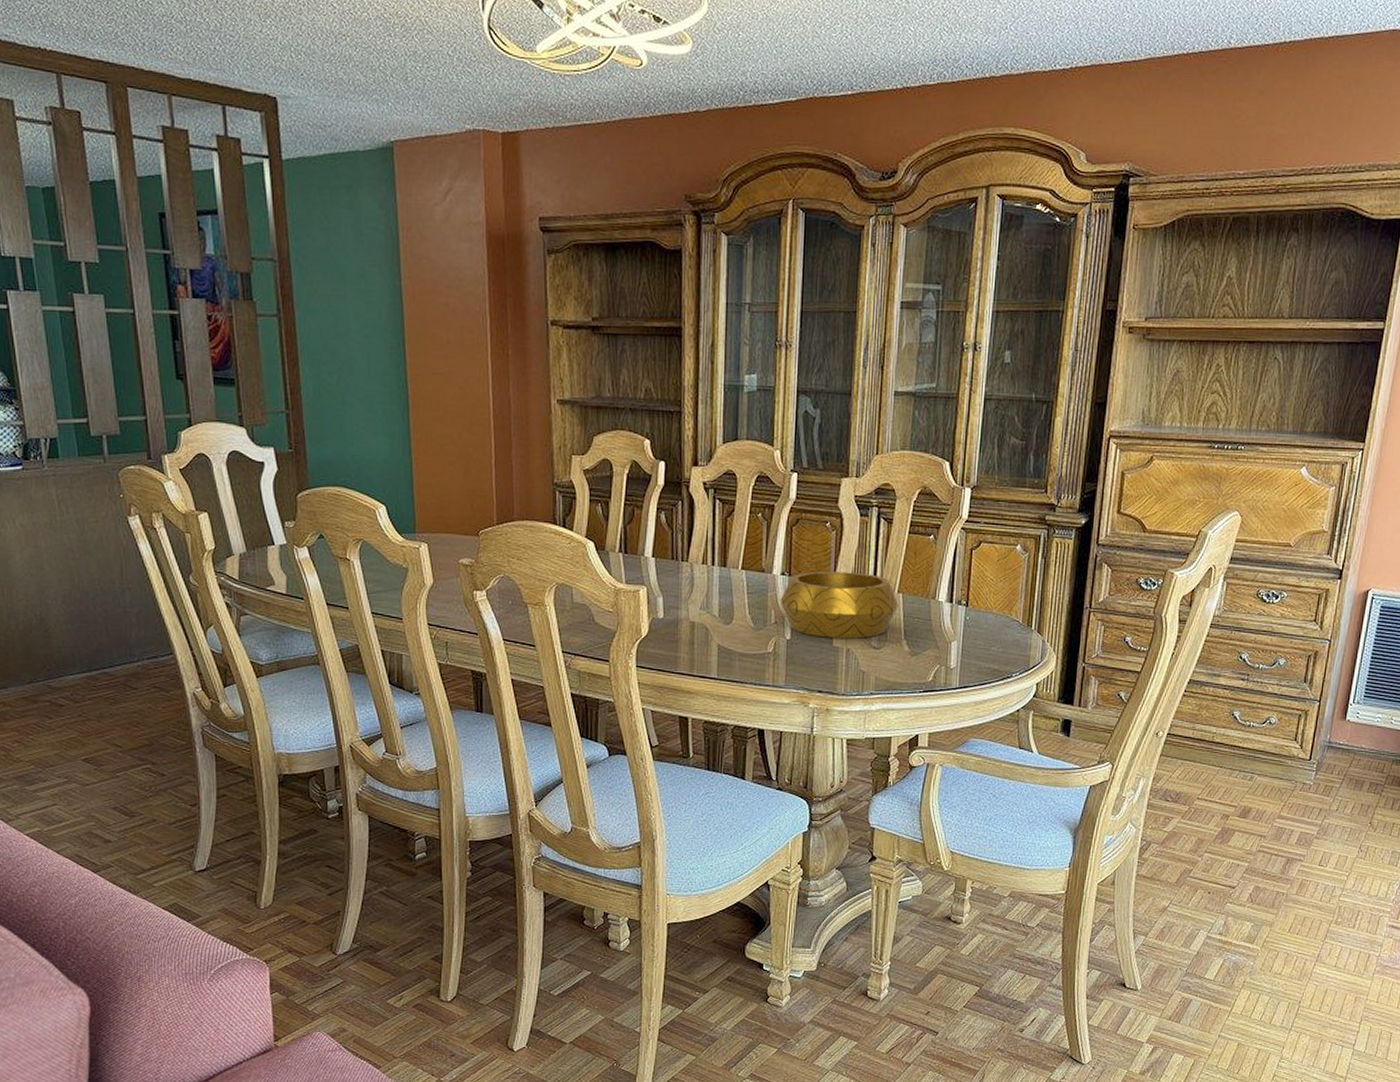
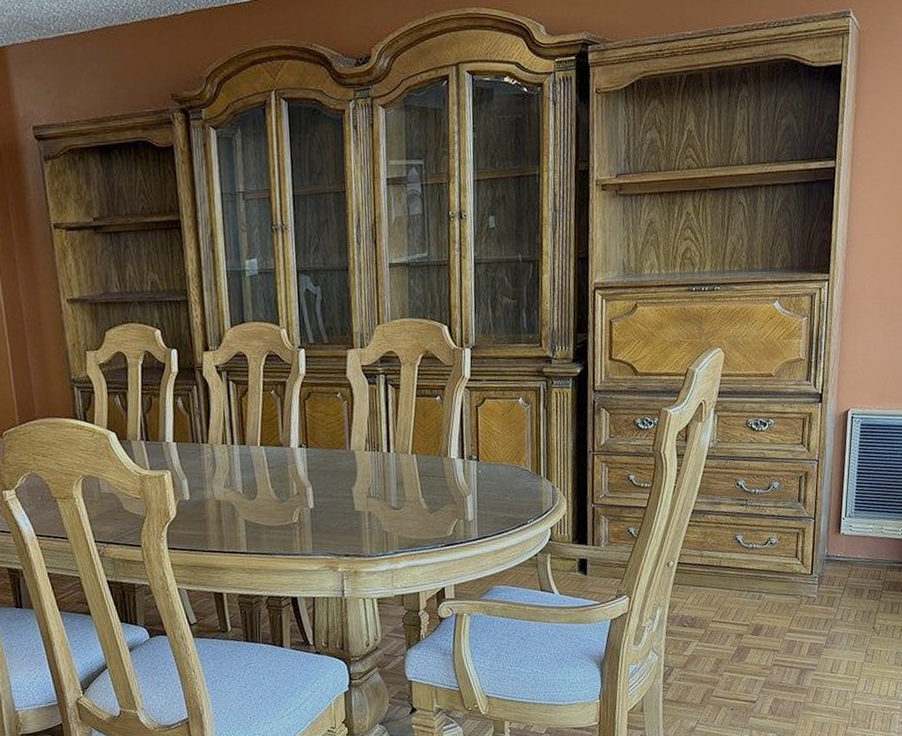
decorative bowl: present [780,571,899,639] -> none [300,438,413,504]

